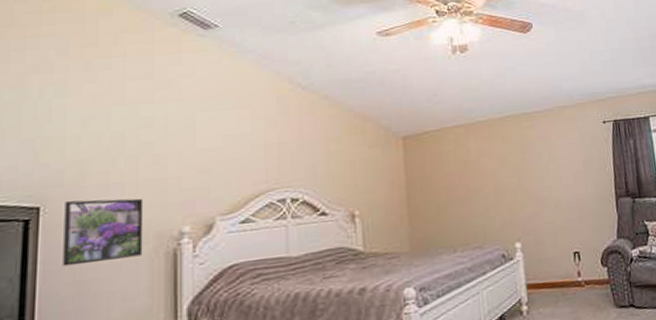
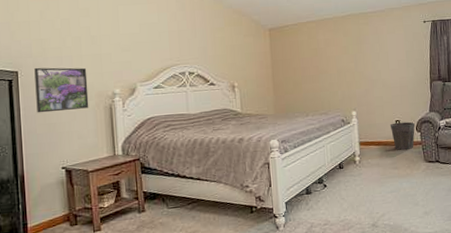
waste bin: none [566,253,600,293] -> present [389,121,416,150]

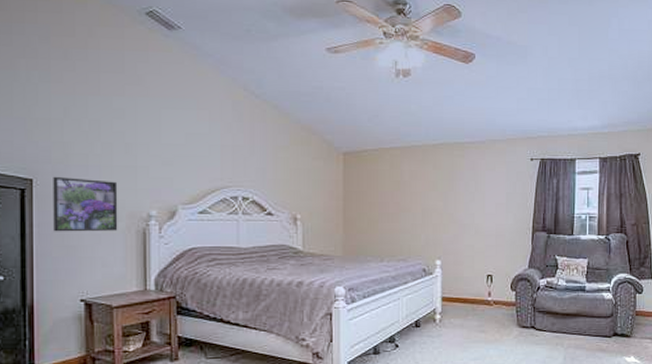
waste bin: present [389,121,416,150] -> none [479,277,511,310]

